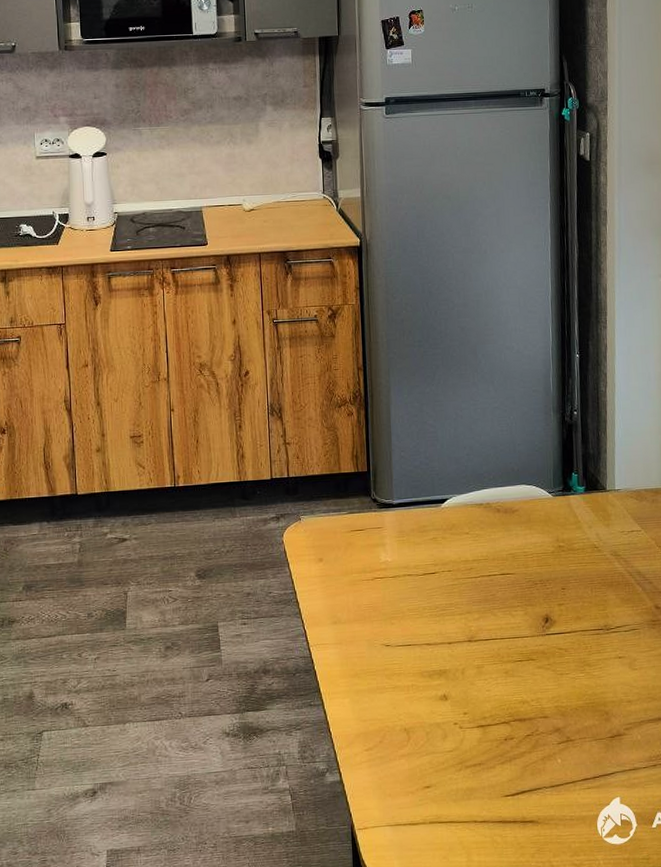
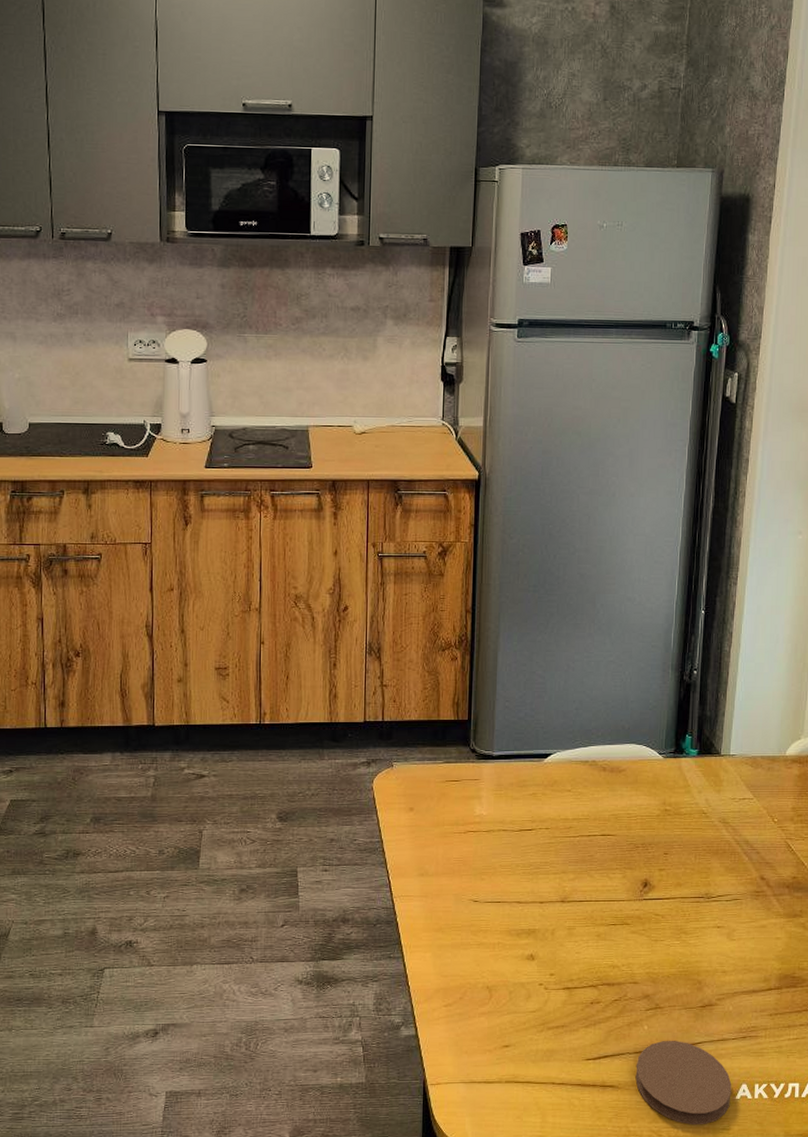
coaster: none [553,772,648,856] -> present [635,1041,732,1125]

